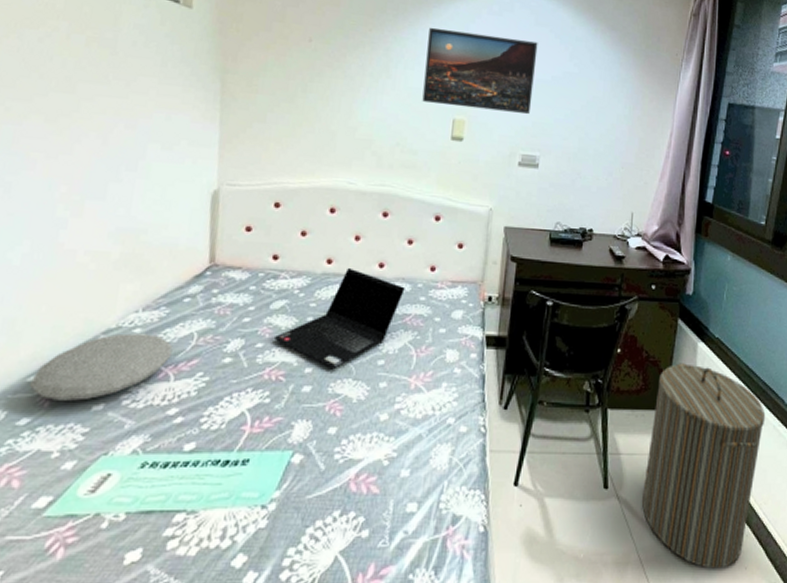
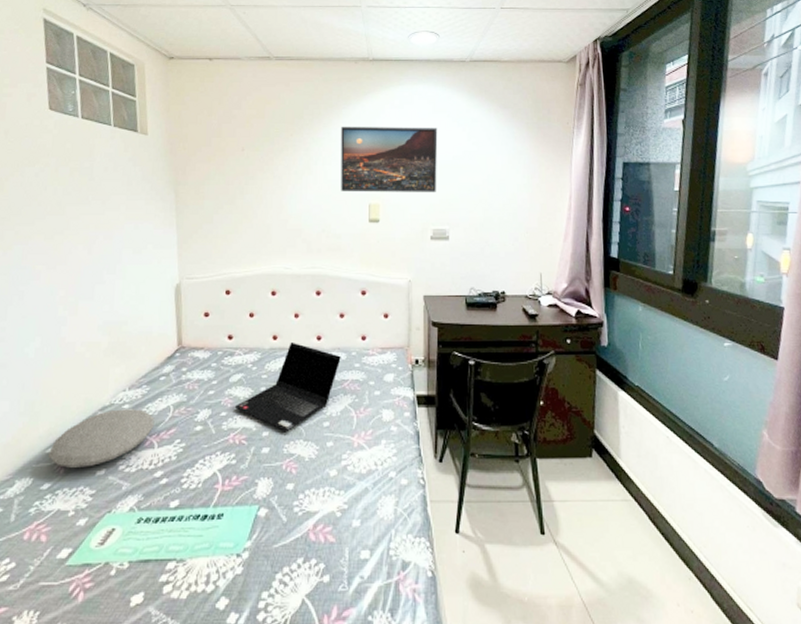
laundry hamper: present [642,363,766,569] -> none [579,412,696,612]

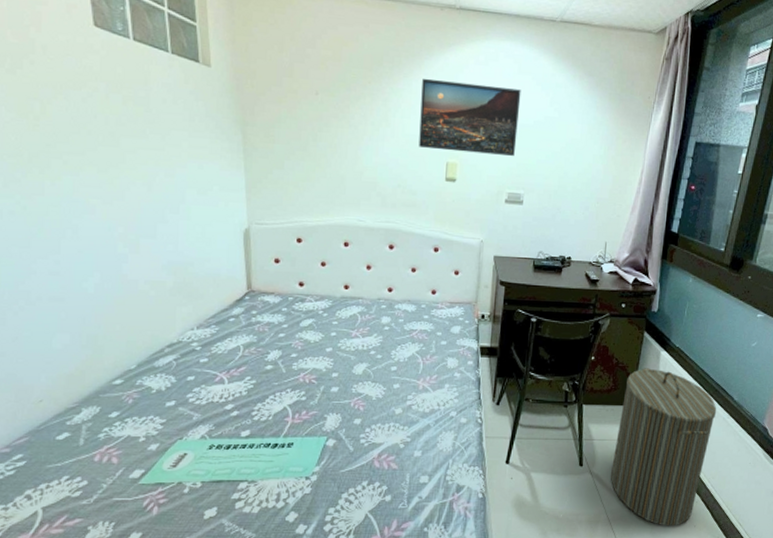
cushion: present [48,409,155,468] -> none [115,346,224,399]
laptop computer: present [234,341,341,431] -> none [304,291,411,373]
laundry hamper: none [579,412,696,612] -> present [611,368,717,526]

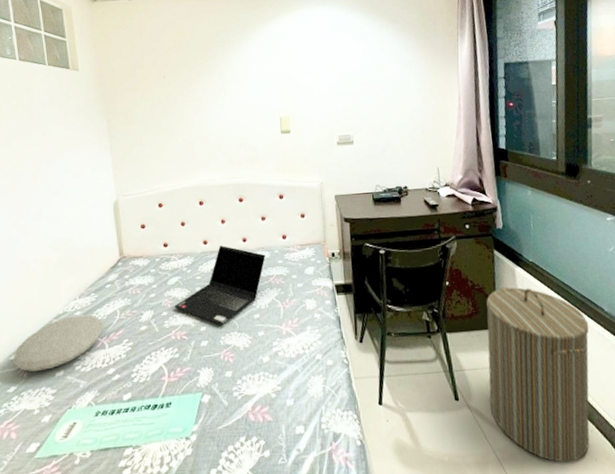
cushion: none [115,346,224,399] -> present [12,315,104,372]
laptop computer: none [304,291,411,373] -> present [174,245,266,325]
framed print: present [419,78,521,156] -> none [250,45,339,108]

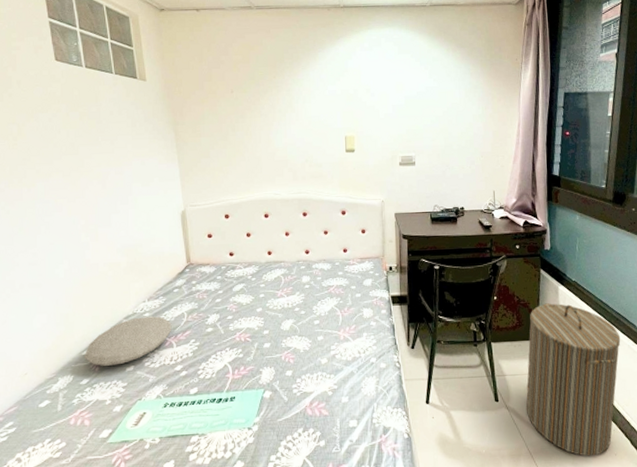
laptop computer: present [174,245,266,325] -> none [238,256,327,329]

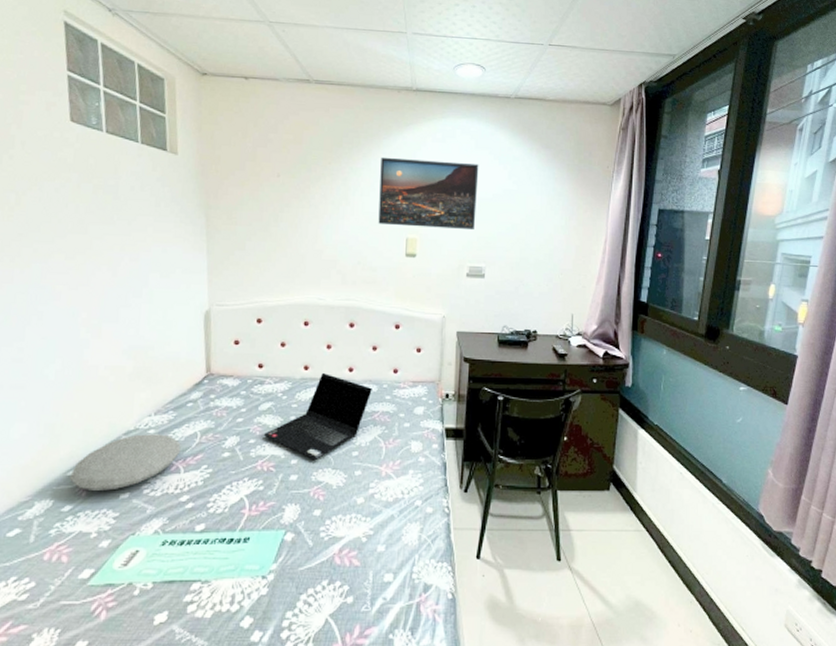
laptop computer: none [238,256,327,329] -> present [263,372,372,459]
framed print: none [318,66,404,126] -> present [378,157,479,229]
laundry hamper: present [526,303,621,456] -> none [593,448,705,632]

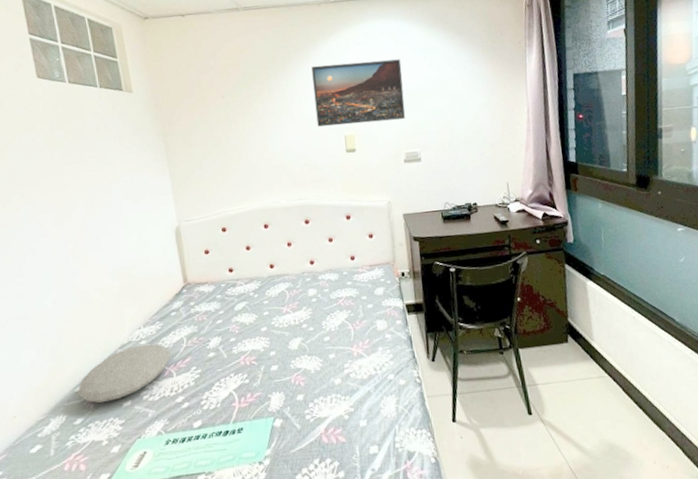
laptop computer: present [263,372,372,459] -> none [241,268,334,349]

